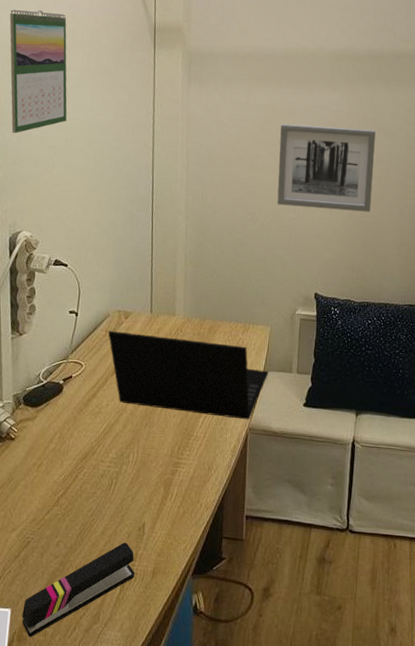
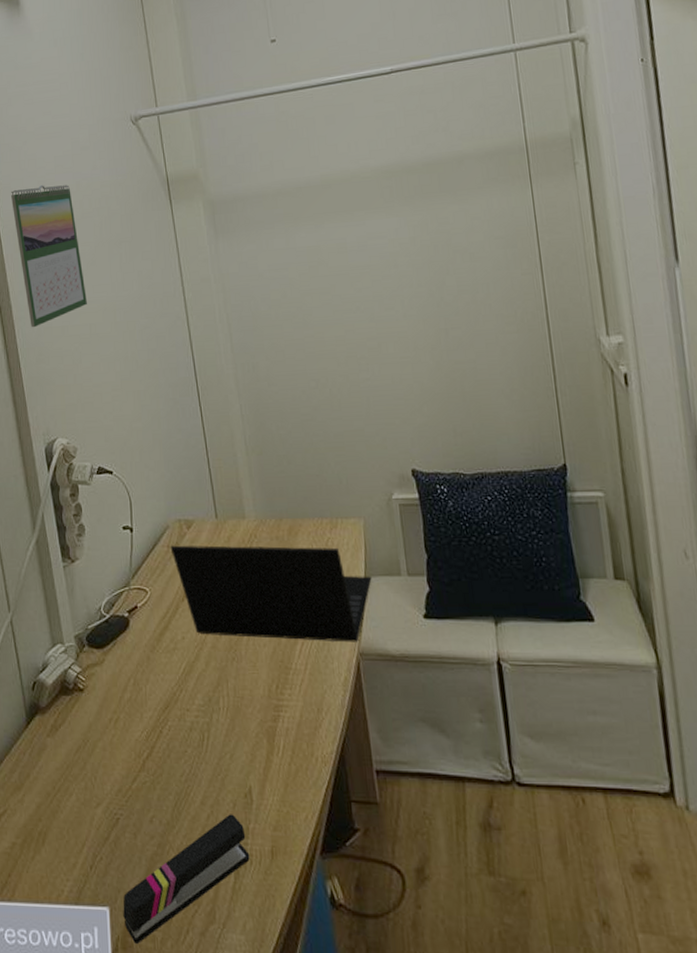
wall art: present [277,123,376,212] -> none [331,254,463,365]

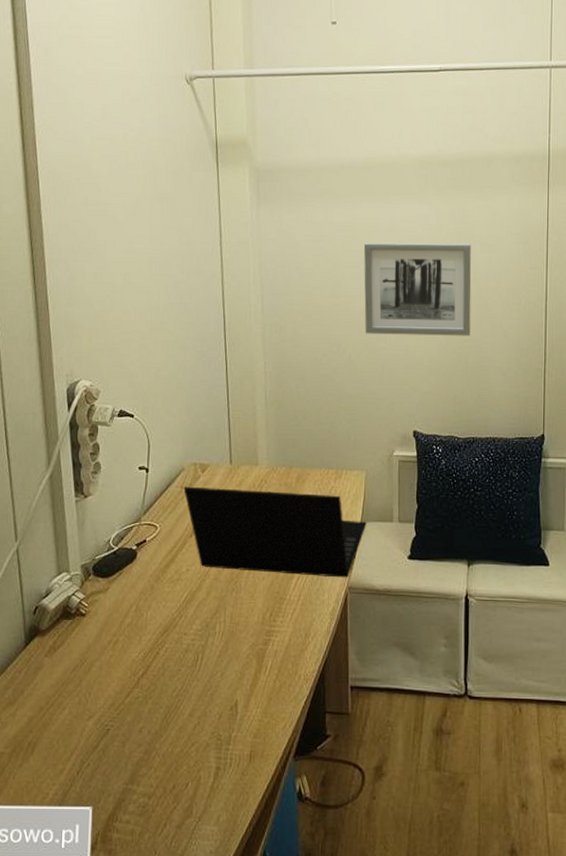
calendar: present [11,185,87,328] -> none [53,131,124,271]
stapler: present [123,814,250,944] -> none [105,724,230,837]
wall art: none [331,254,463,365] -> present [363,242,472,336]

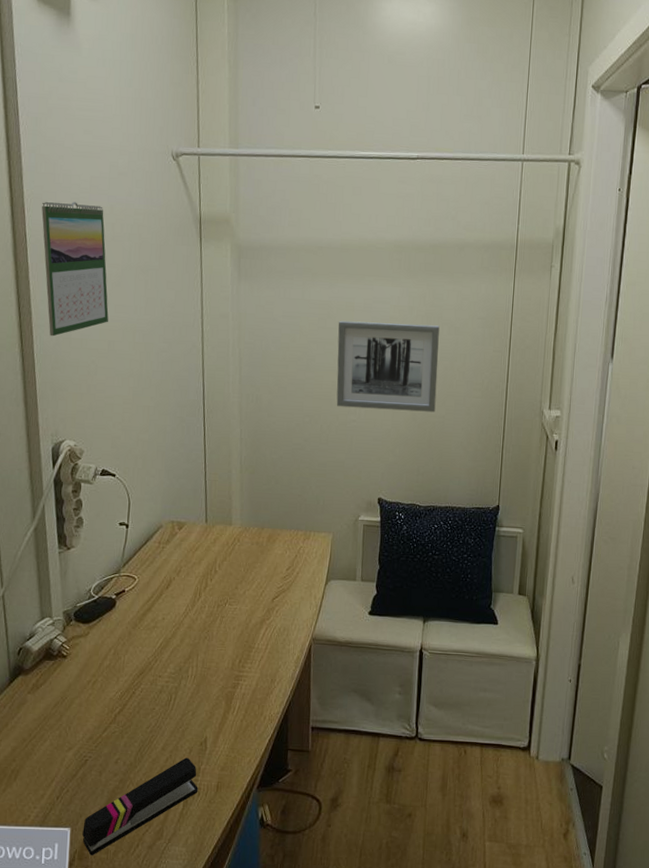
calendar: none [53,131,124,271] -> present [42,202,109,337]
stapler: none [105,724,230,837] -> present [82,757,198,855]
laptop: present [183,486,367,578] -> none [161,542,332,630]

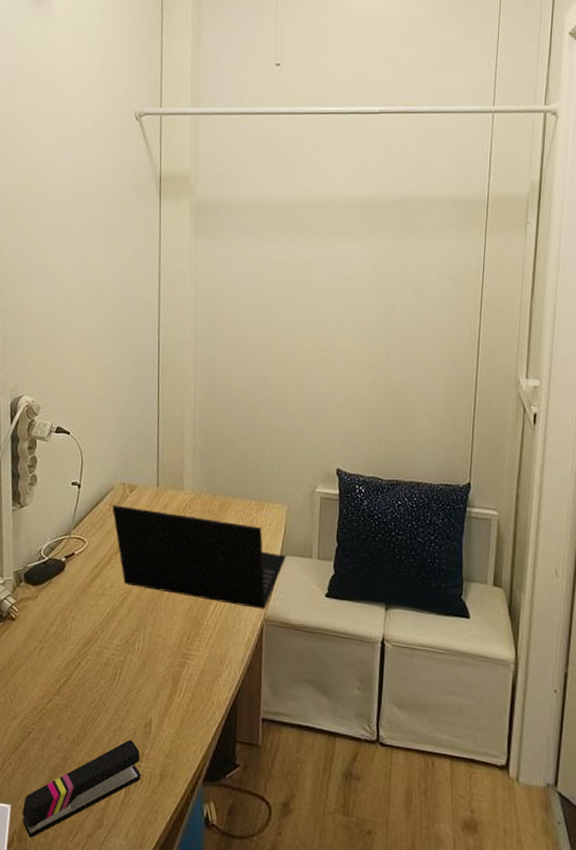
calendar: present [42,202,109,337] -> none [11,162,70,293]
laptop: none [161,542,332,630] -> present [112,505,286,610]
wall art: present [336,320,440,413] -> none [293,279,404,378]

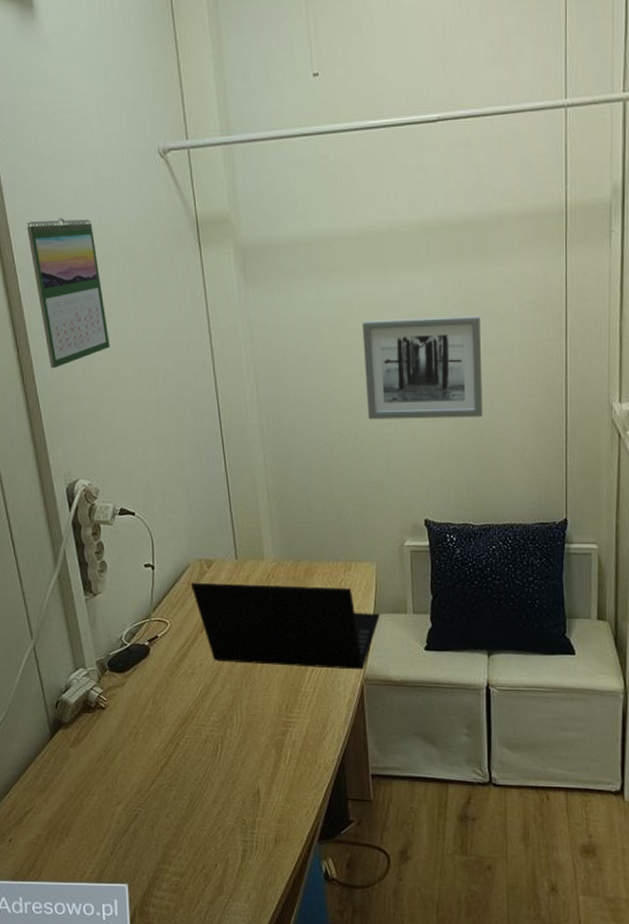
calendar: none [11,162,70,293] -> present [27,218,110,369]
stapler: present [22,739,141,838] -> none [140,810,256,911]
wall art: none [293,279,404,378] -> present [361,316,483,420]

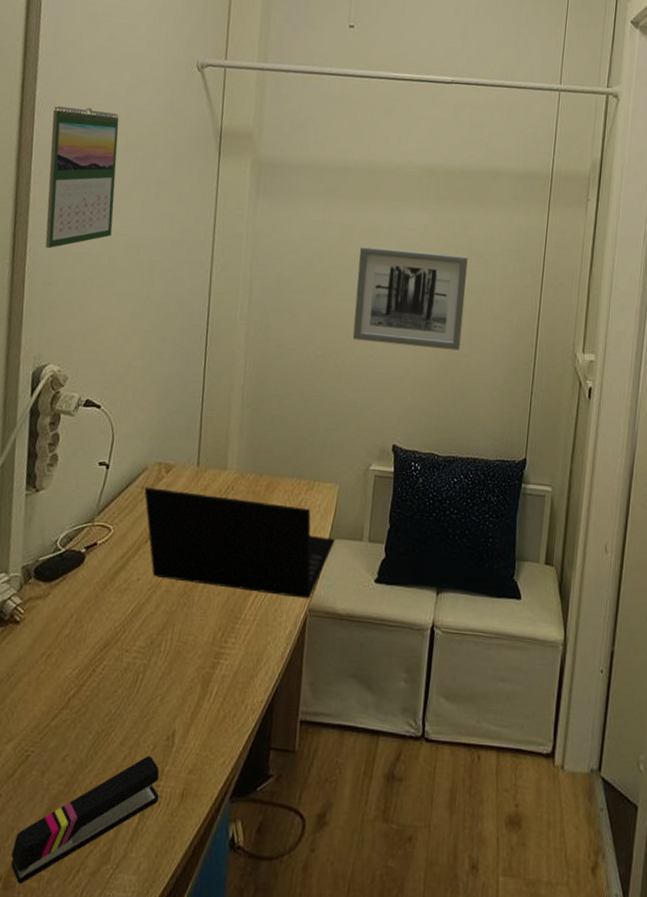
stapler: none [140,810,256,911] -> present [11,756,160,884]

